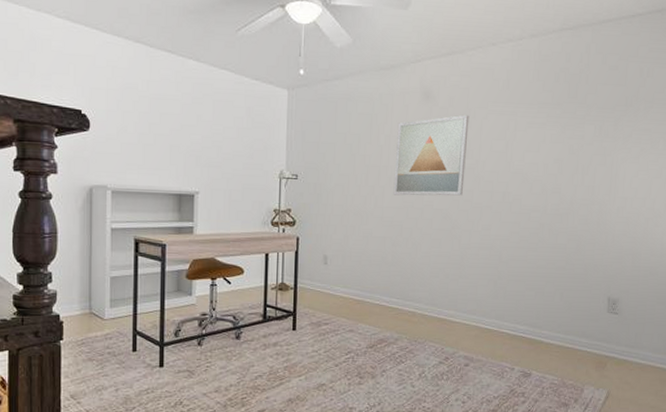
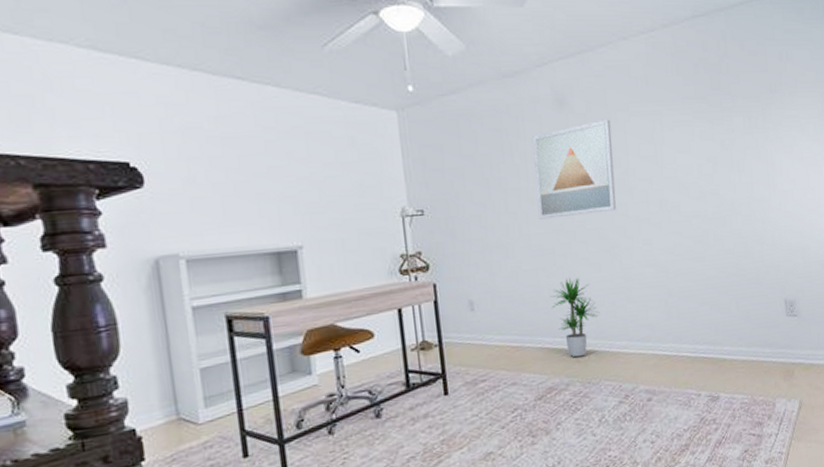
potted plant: none [392,249,434,318] -> present [549,277,600,358]

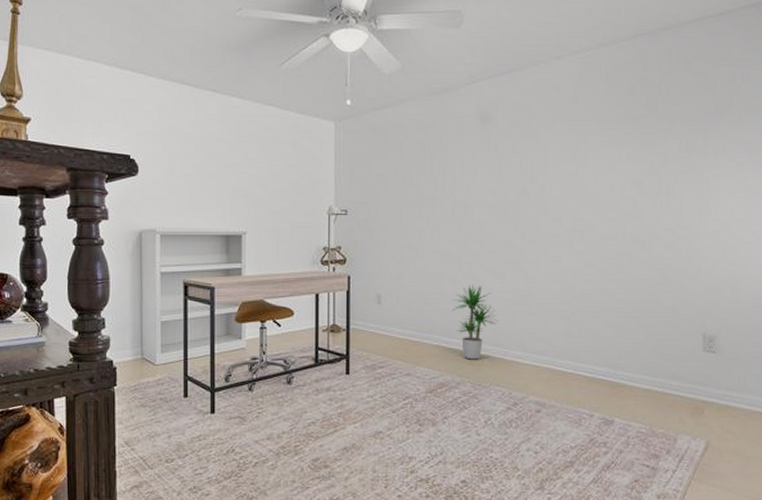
wall art: present [532,119,616,220] -> none [450,136,533,228]

